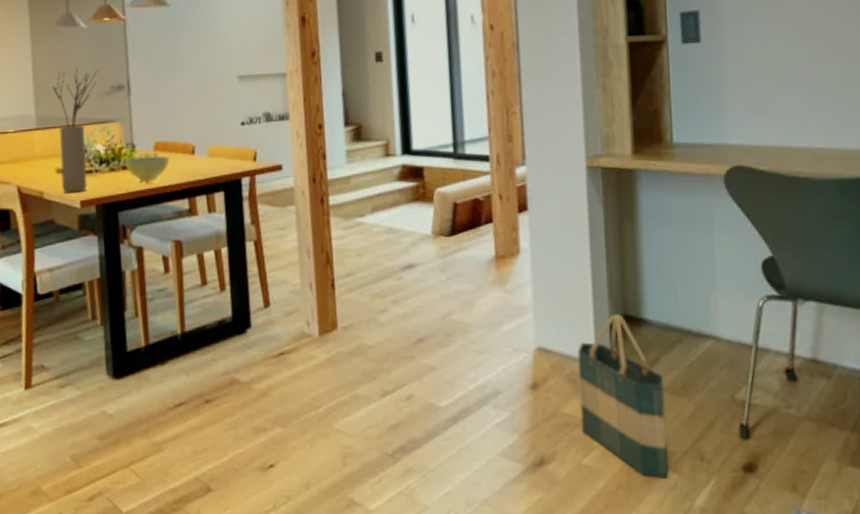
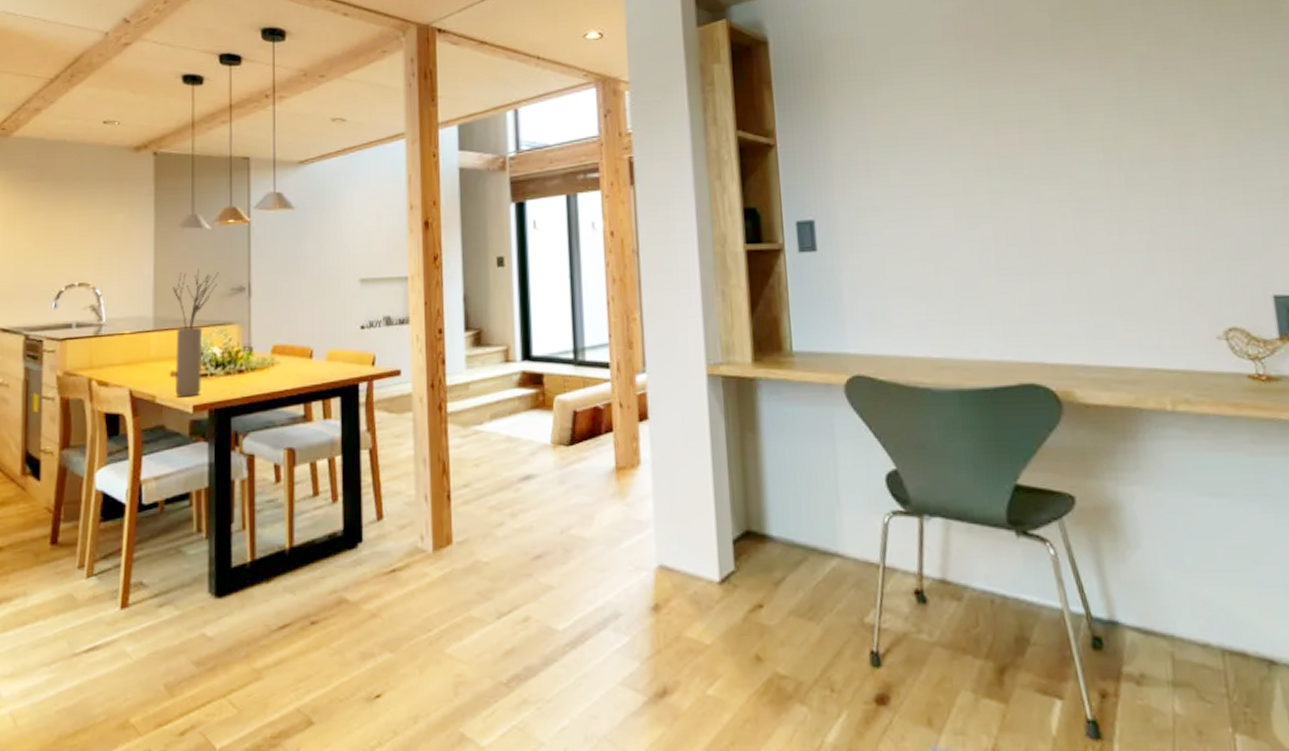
bowl: present [124,156,170,182] -> none [241,359,287,387]
tote bag: present [577,313,669,478] -> none [700,528,798,711]

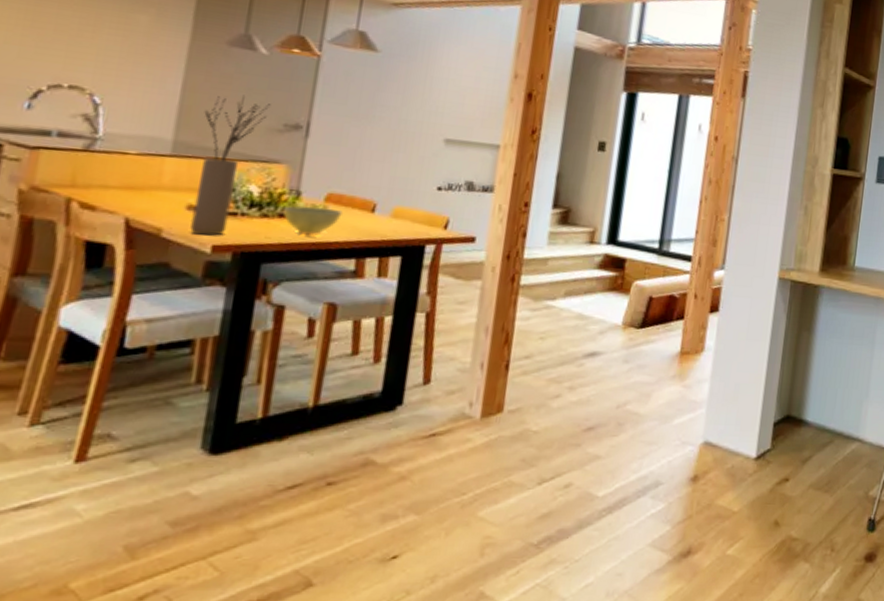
bowl: none [241,359,287,387] -> present [283,206,343,236]

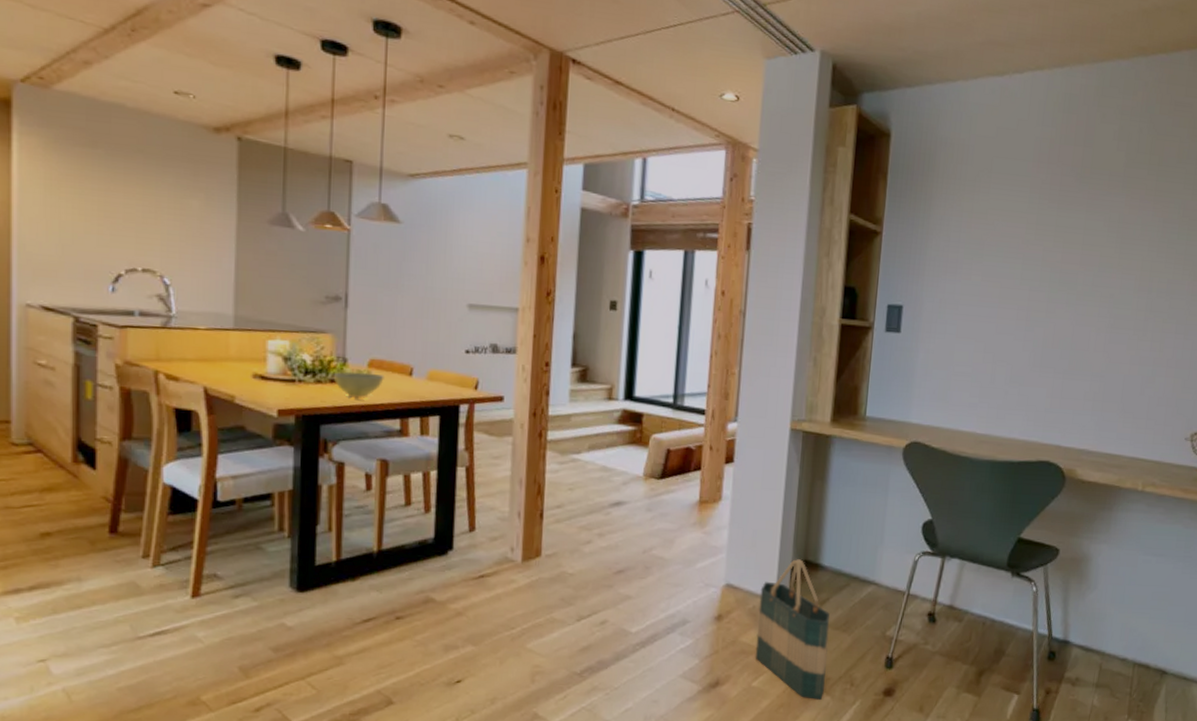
vase: present [190,95,272,236] -> none [257,270,313,401]
tote bag: none [731,413,812,568] -> present [755,558,830,700]

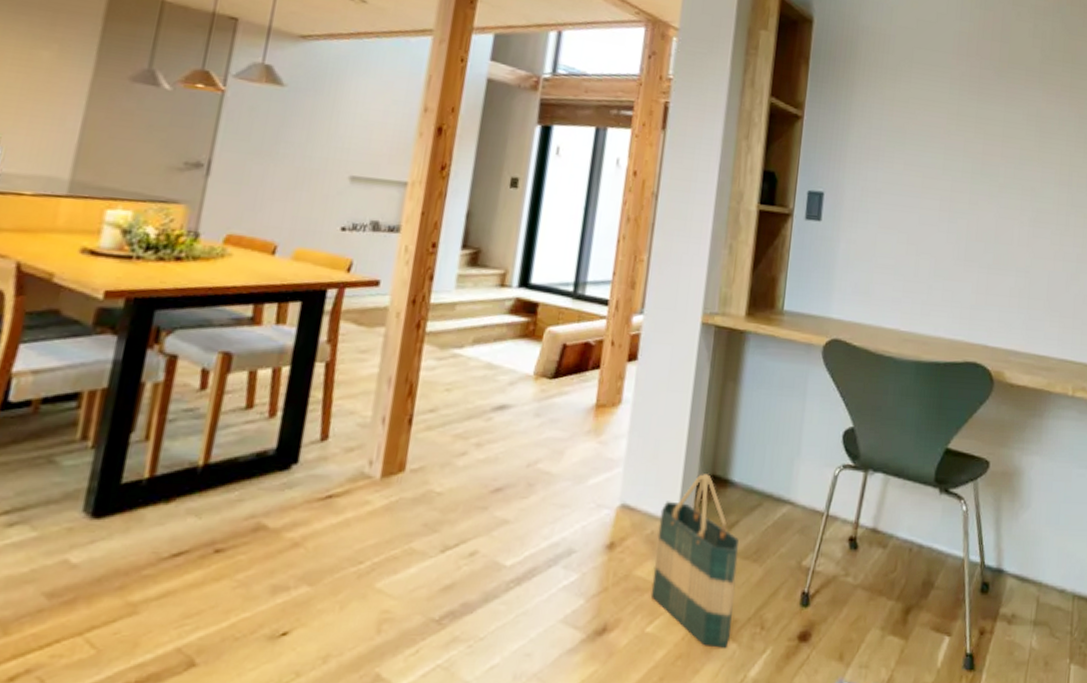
bowl: present [333,372,384,399] -> none [179,249,242,280]

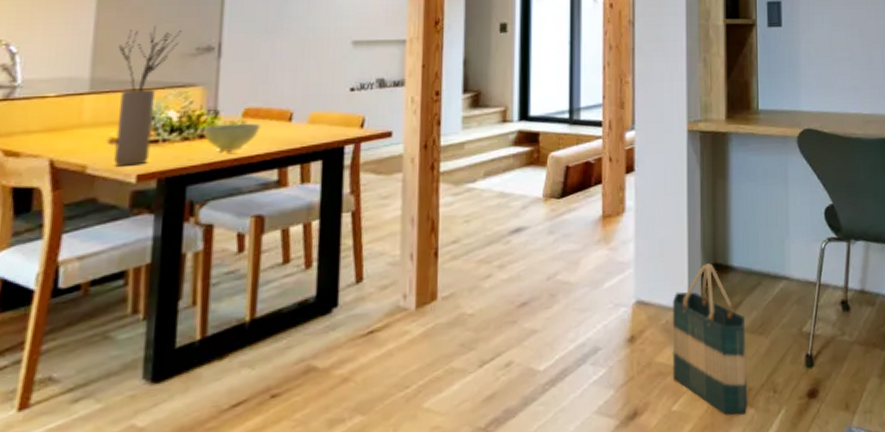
vase: none [83,132,173,281] -> present [113,25,183,167]
bowl: none [179,249,242,280] -> present [202,123,261,152]

